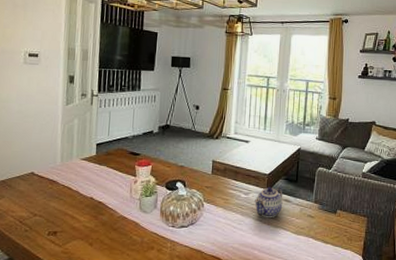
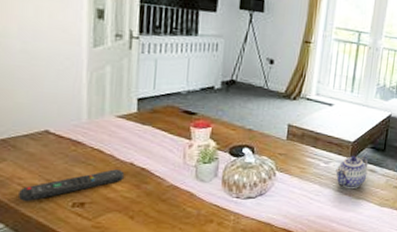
remote control: none [11,203,86,231] -> present [19,169,124,202]

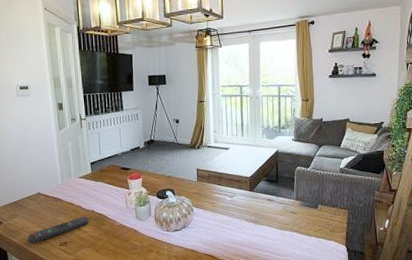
teapot: present [335,155,369,189] -> none [239,188,266,217]

